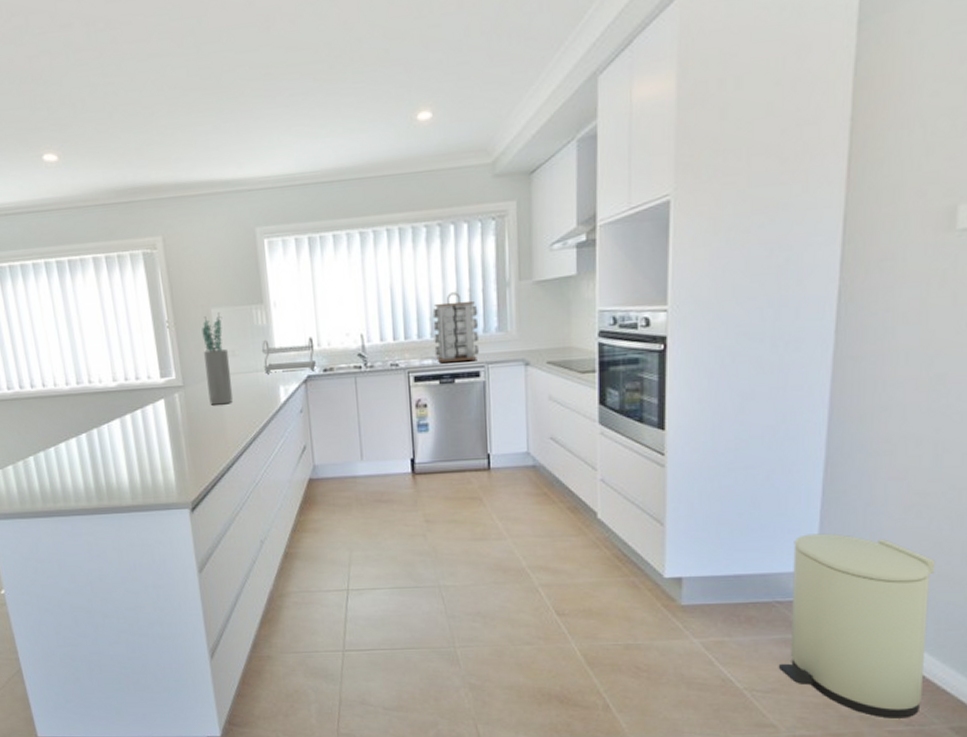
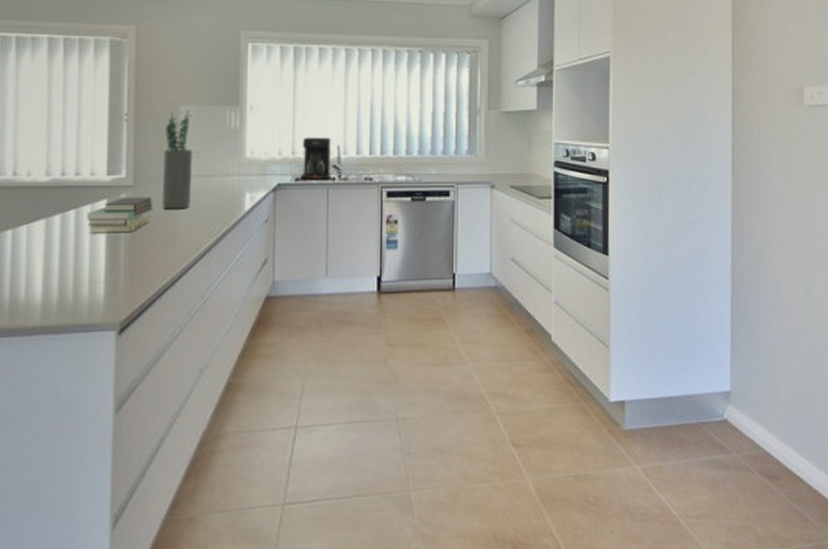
books: none [150,394,203,429] -> present [86,197,154,234]
dish rack: present [261,337,316,374] -> none [230,142,289,180]
coffee maker: none [327,326,357,370] -> present [300,137,331,180]
spice rack: present [432,292,480,363] -> none [408,114,451,181]
pedal bin: present [778,533,936,719] -> none [706,354,817,537]

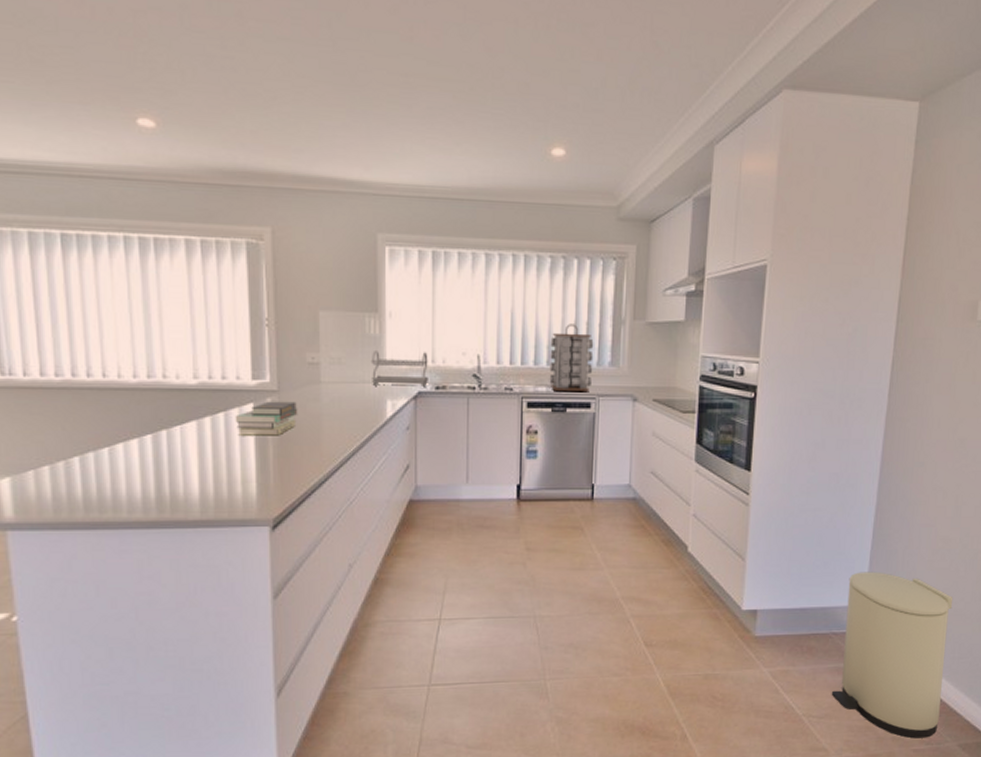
vase: present [162,110,193,210] -> none [305,316,335,415]
dish rack: none [230,142,289,180] -> present [370,349,428,388]
coffee maker: present [300,137,331,180] -> none [441,345,471,389]
spice rack: none [408,114,451,181] -> present [549,324,594,393]
pedal bin: none [706,354,817,537] -> present [831,571,953,739]

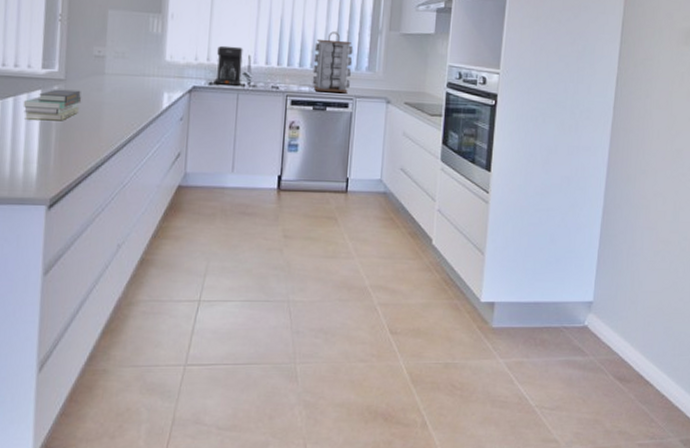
dish rack: present [370,349,428,388] -> none [151,46,204,83]
coffee maker: none [441,345,471,389] -> present [214,45,243,86]
pedal bin: present [831,571,953,739] -> none [562,269,673,433]

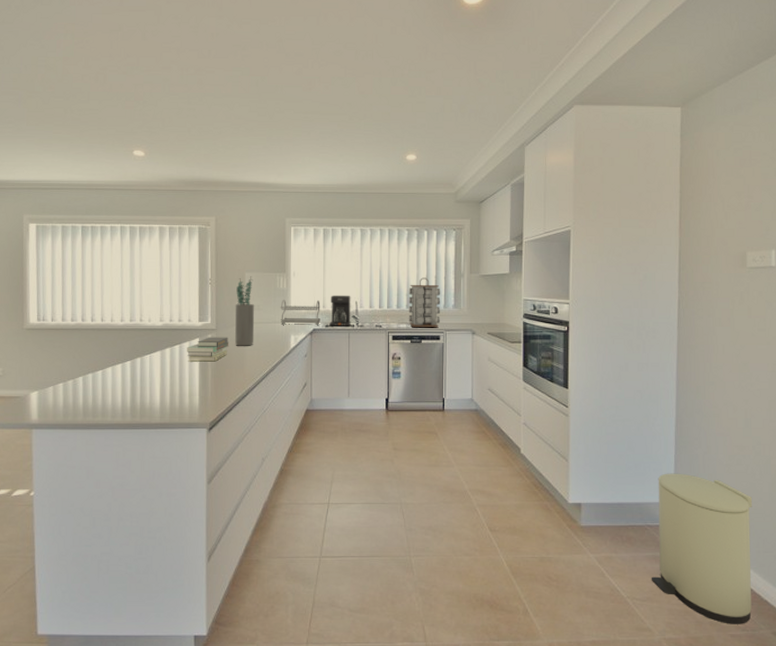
vase: none [90,14,119,104] -> present [234,276,255,346]
dish rack: none [151,46,204,83] -> present [280,299,321,326]
pedal bin: none [562,269,673,433] -> present [651,473,753,624]

